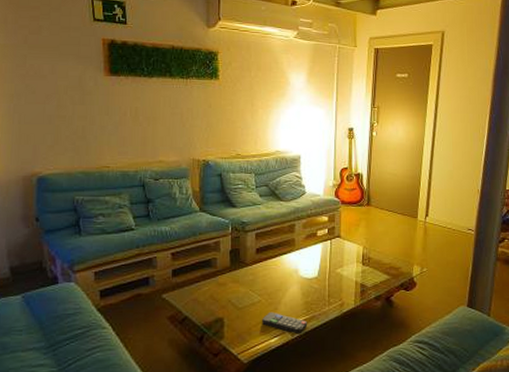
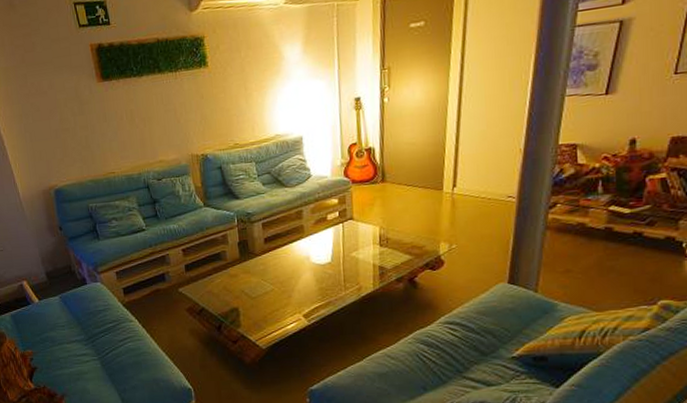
remote control: present [262,311,308,335] -> none [277,299,325,320]

